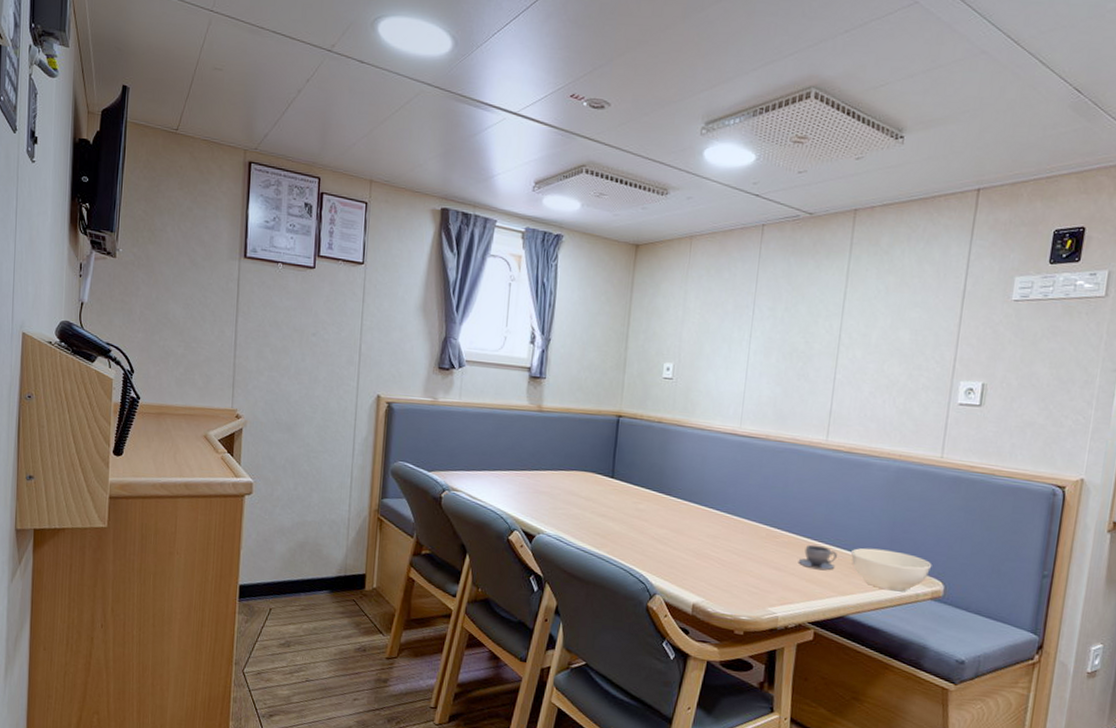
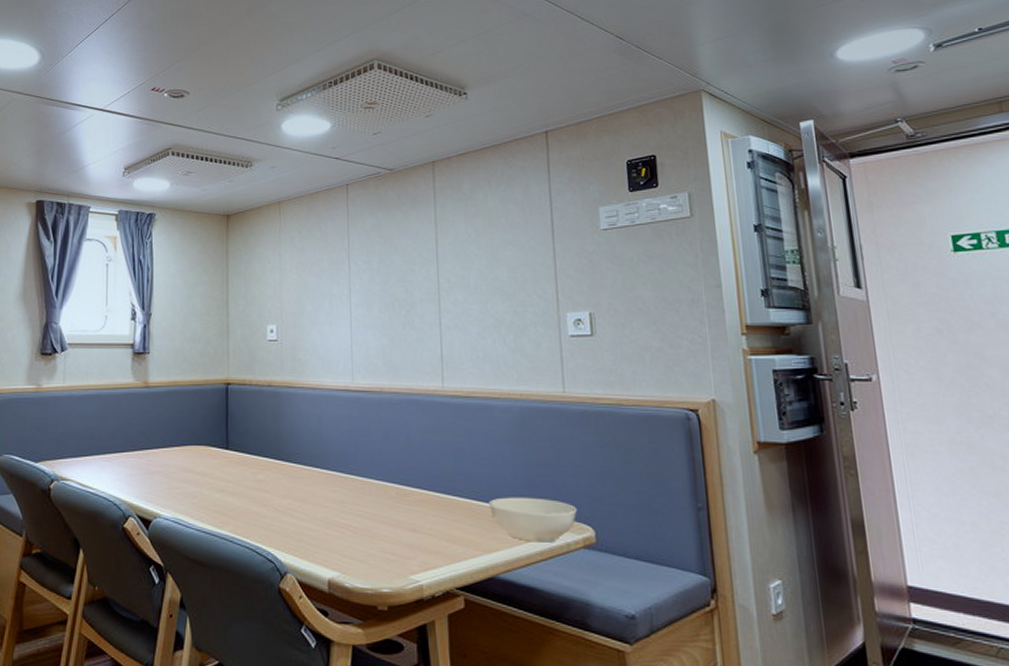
teacup: present [798,544,837,571] -> none [434,499,475,527]

